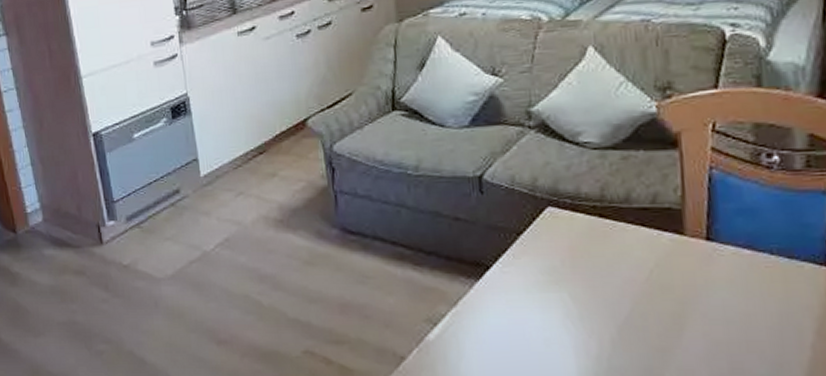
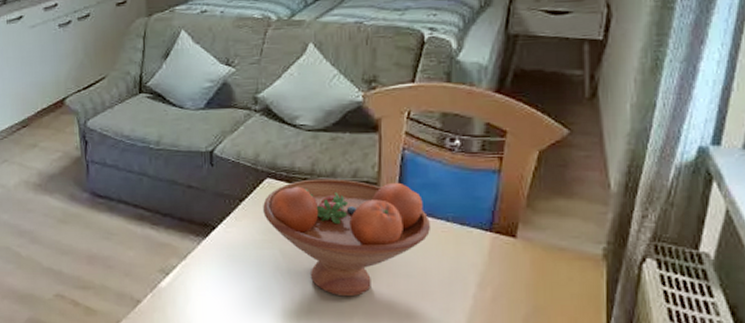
fruit bowl: none [545,205,752,349] -> present [263,179,431,297]

